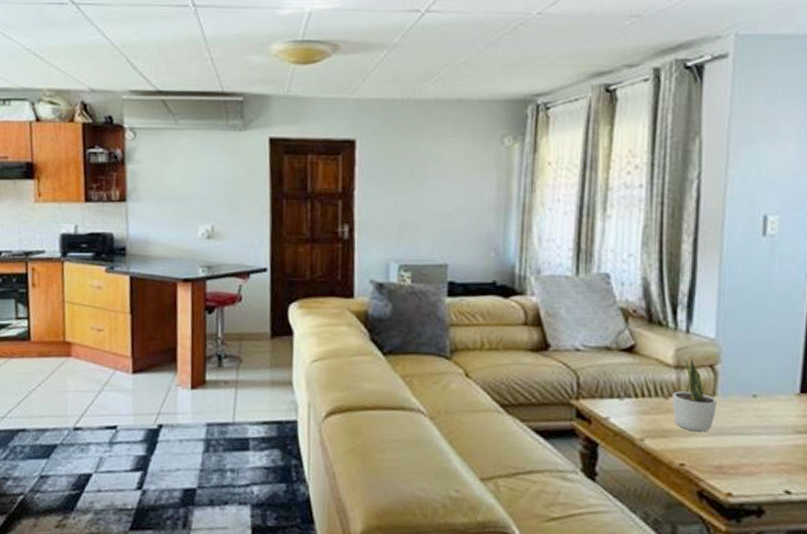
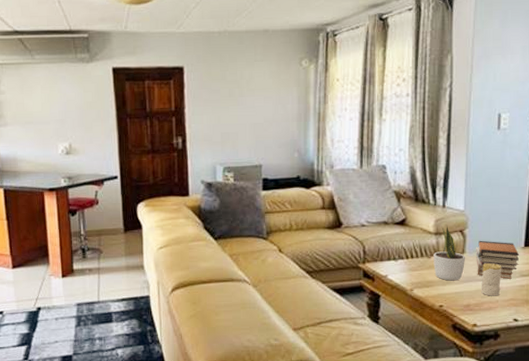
book stack: none [730,380,794,436] -> present [475,240,520,279]
candle: none [739,412,768,458] -> present [481,263,502,296]

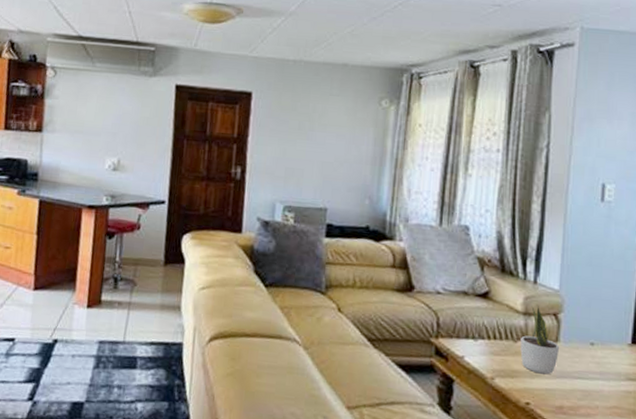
book stack: present [475,240,520,279] -> none [571,328,626,382]
candle: present [481,263,502,296] -> none [577,358,604,401]

